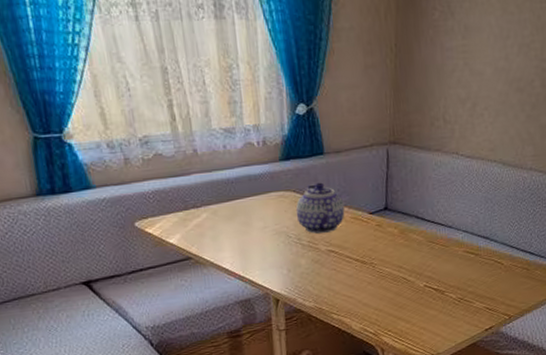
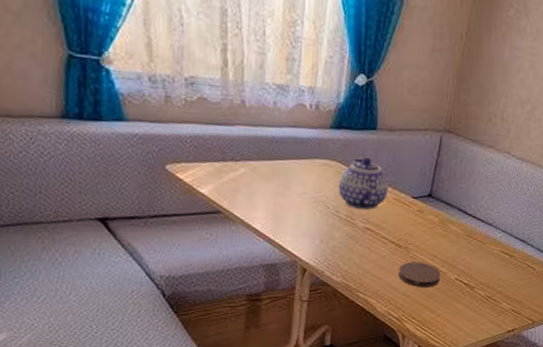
coaster: none [367,275,410,301] -> present [398,262,441,288]

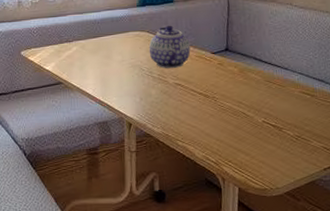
coaster: present [398,262,441,288] -> none [210,109,249,133]

